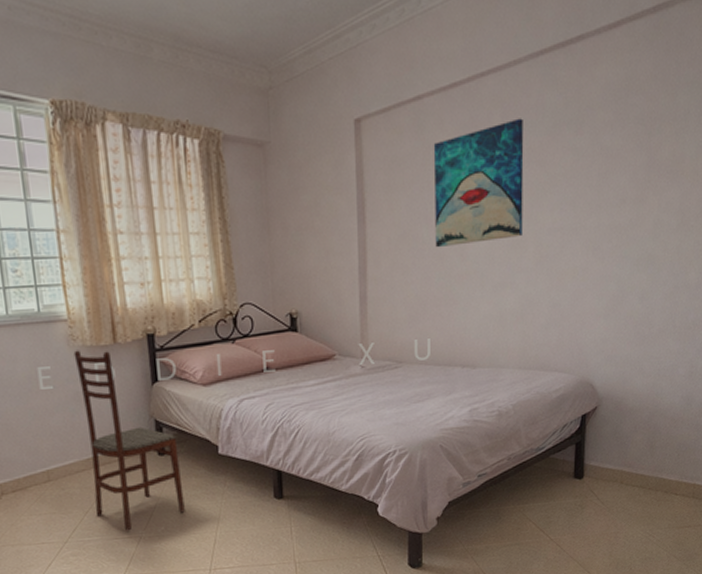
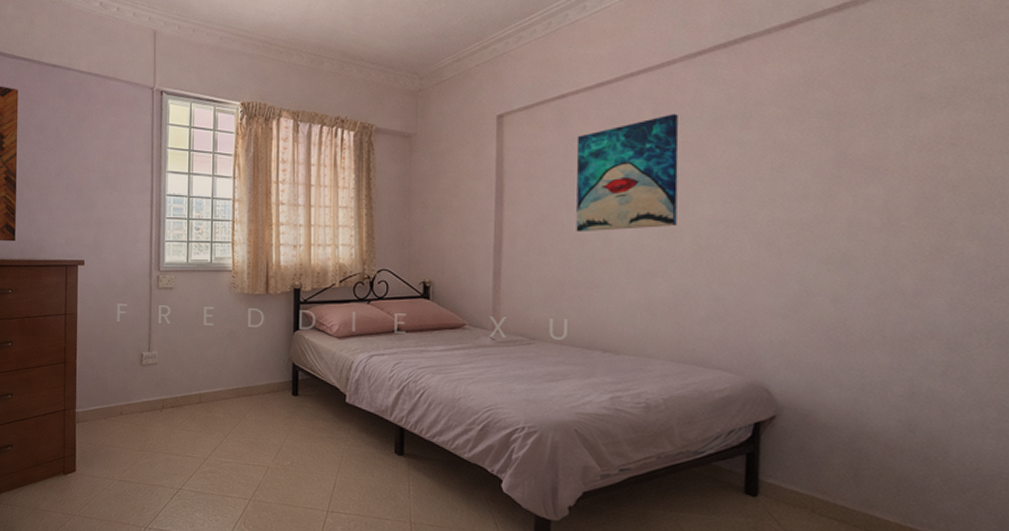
dining chair: present [73,350,185,531] -> none [233,296,311,460]

